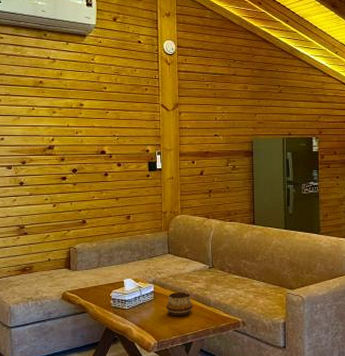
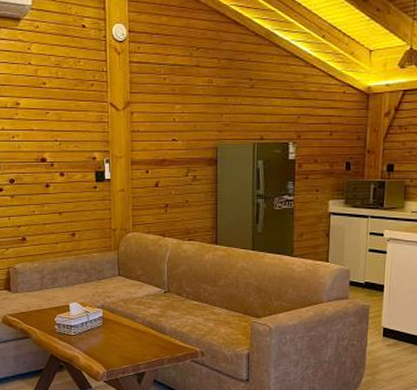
decorative bowl: present [166,292,193,316] -> none [116,317,146,344]

